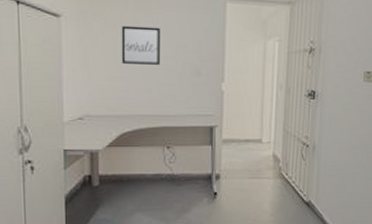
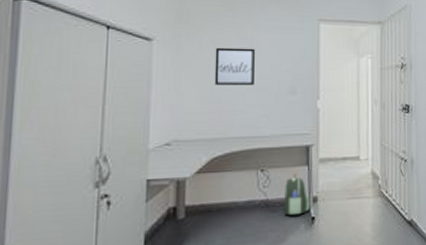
backpack: none [189,149,213,190] -> present [284,171,310,216]

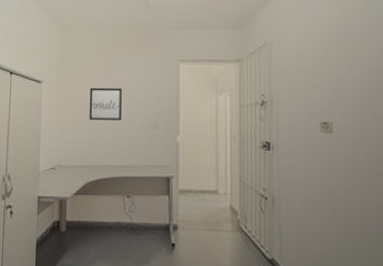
backpack: present [284,171,310,216] -> none [147,199,171,240]

